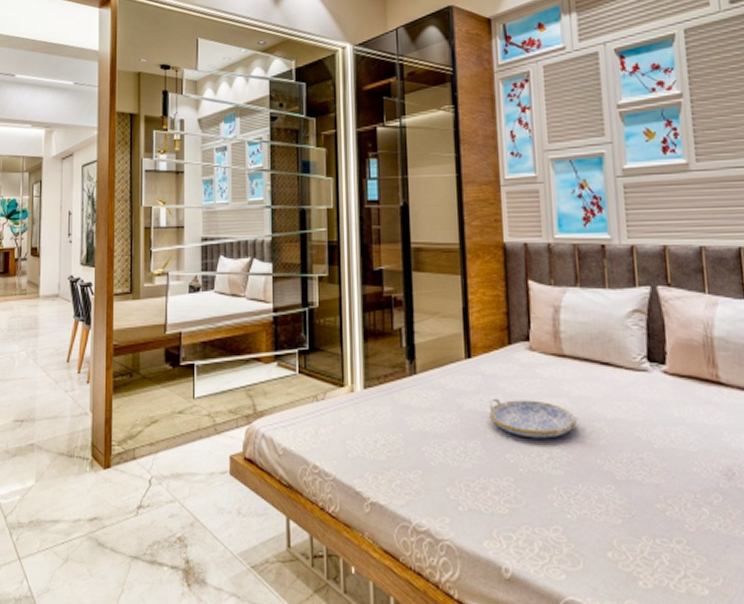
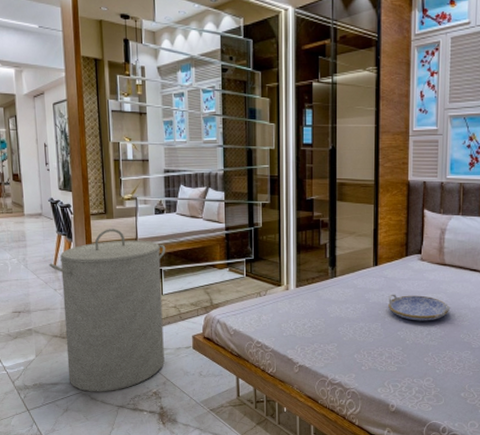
laundry hamper: none [61,312,200,535] -> present [49,229,166,392]

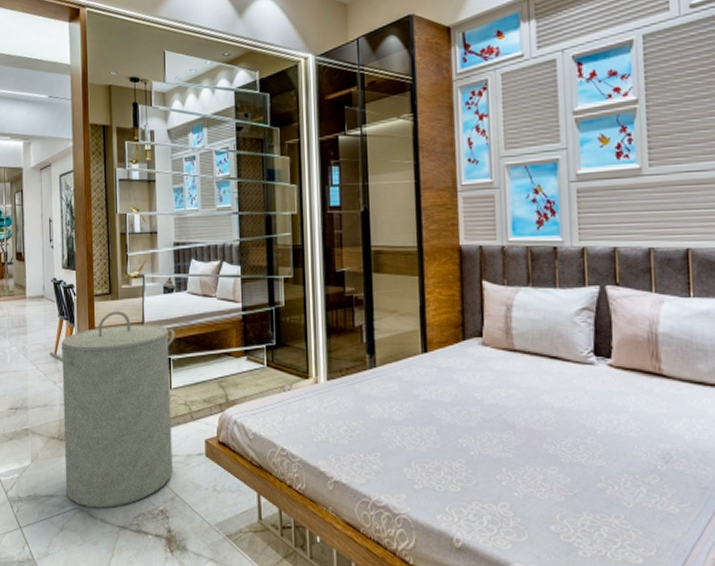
serving tray: present [388,294,451,321] -> none [443,389,527,425]

